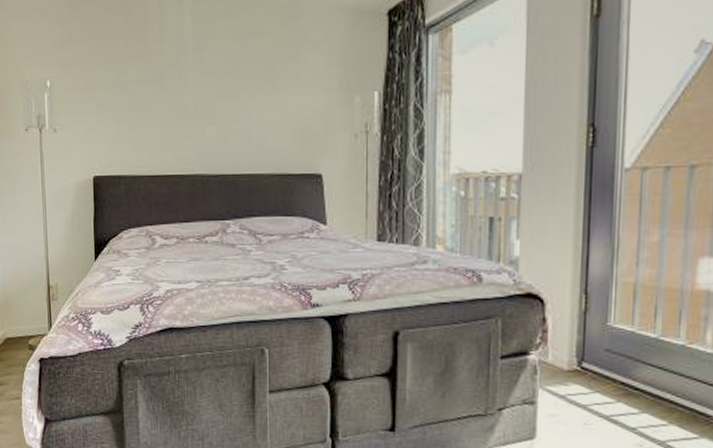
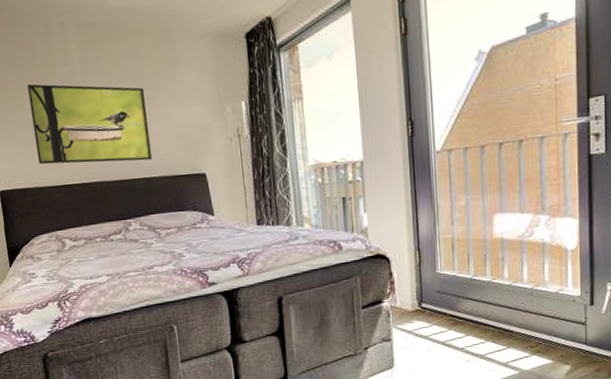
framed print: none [134,60,262,154] -> present [27,84,153,165]

